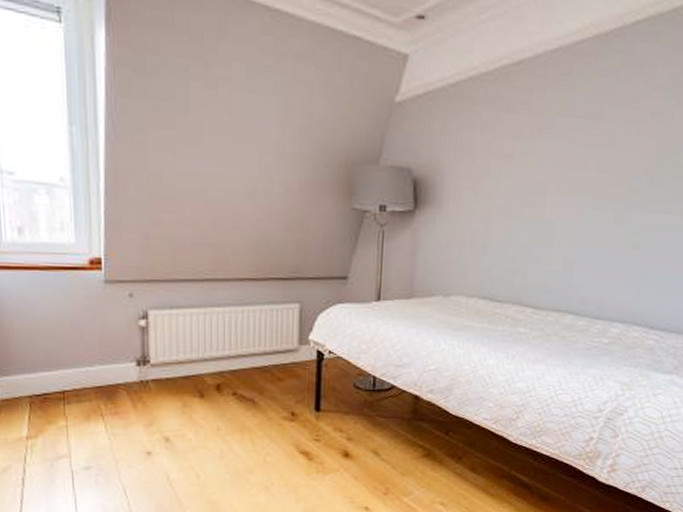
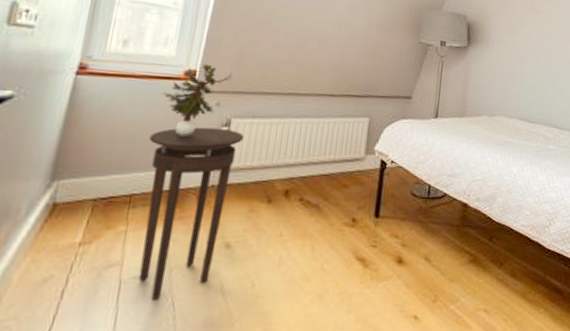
stool: none [68,320,165,489] -> present [138,127,244,300]
potted plant: none [71,250,140,331] -> present [163,64,232,137]

